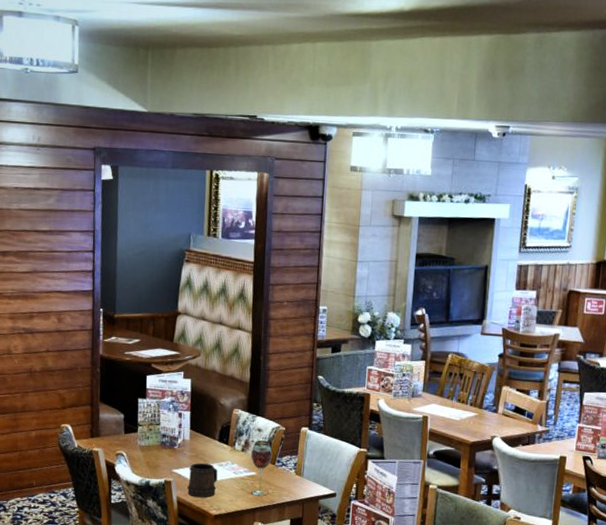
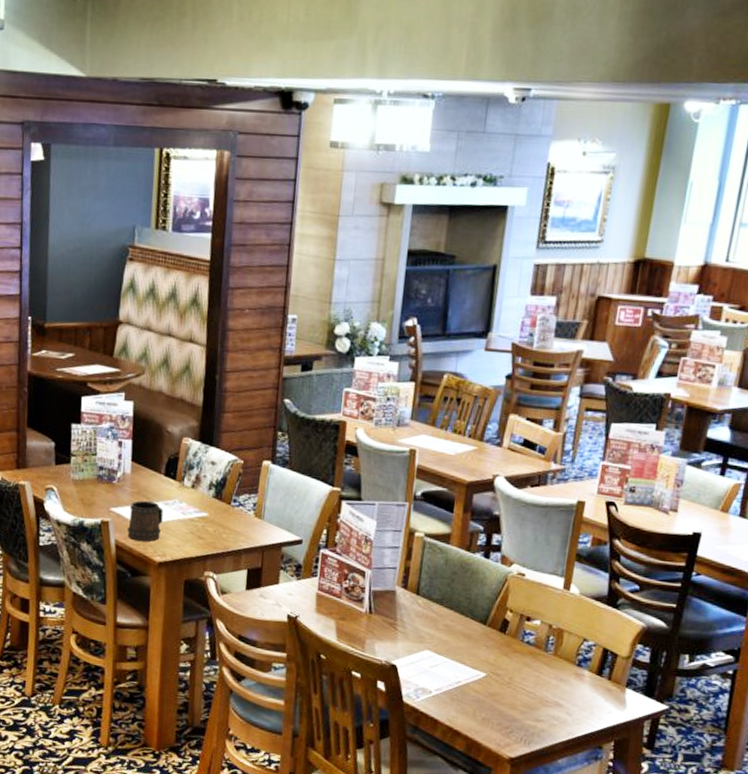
wineglass: present [250,440,272,497] -> none [202,475,228,542]

